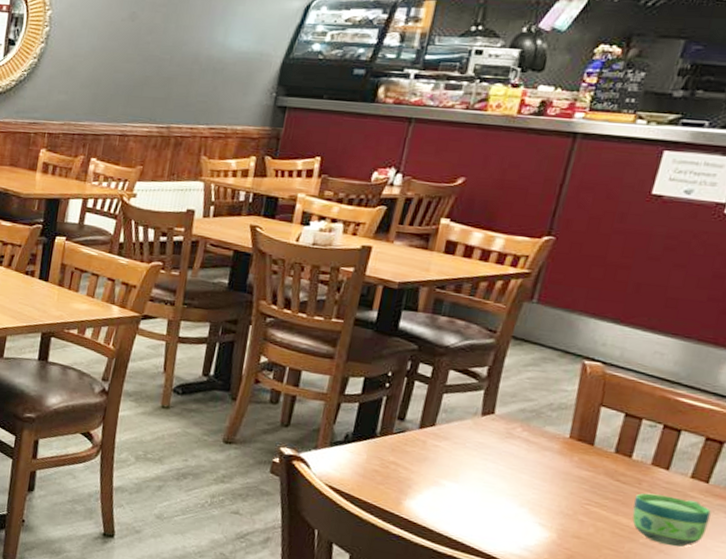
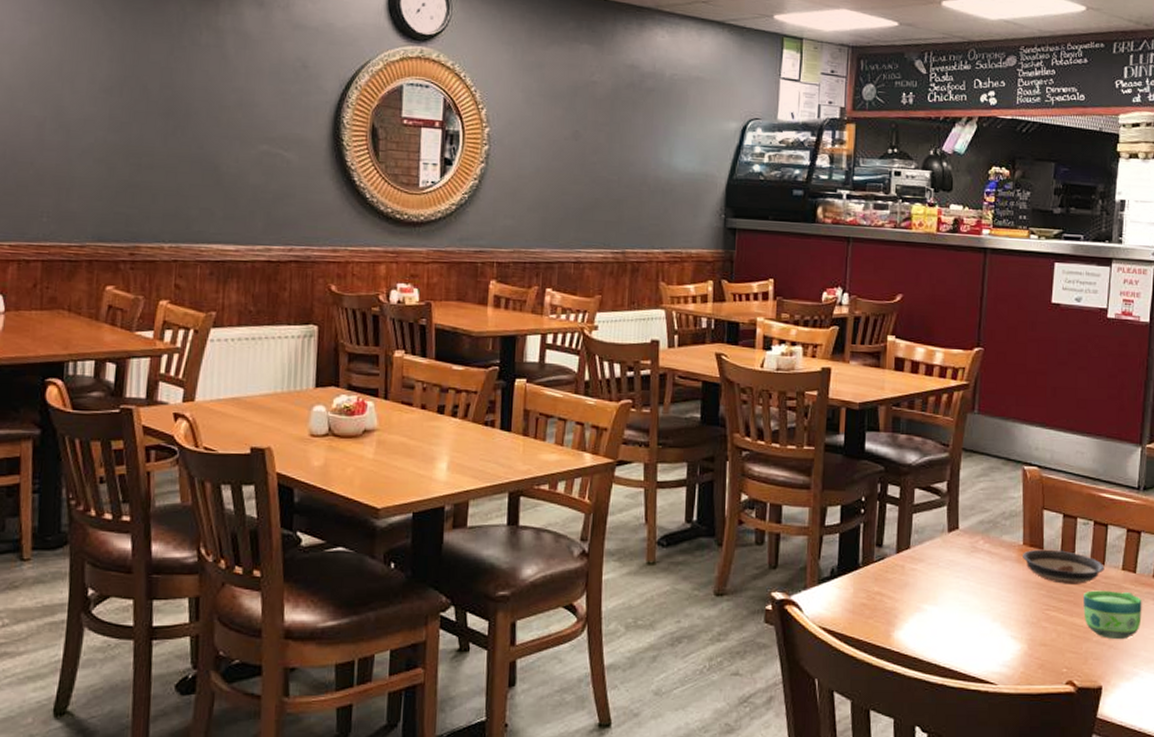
saucer: none [566,444,669,486] -> present [1023,549,1105,584]

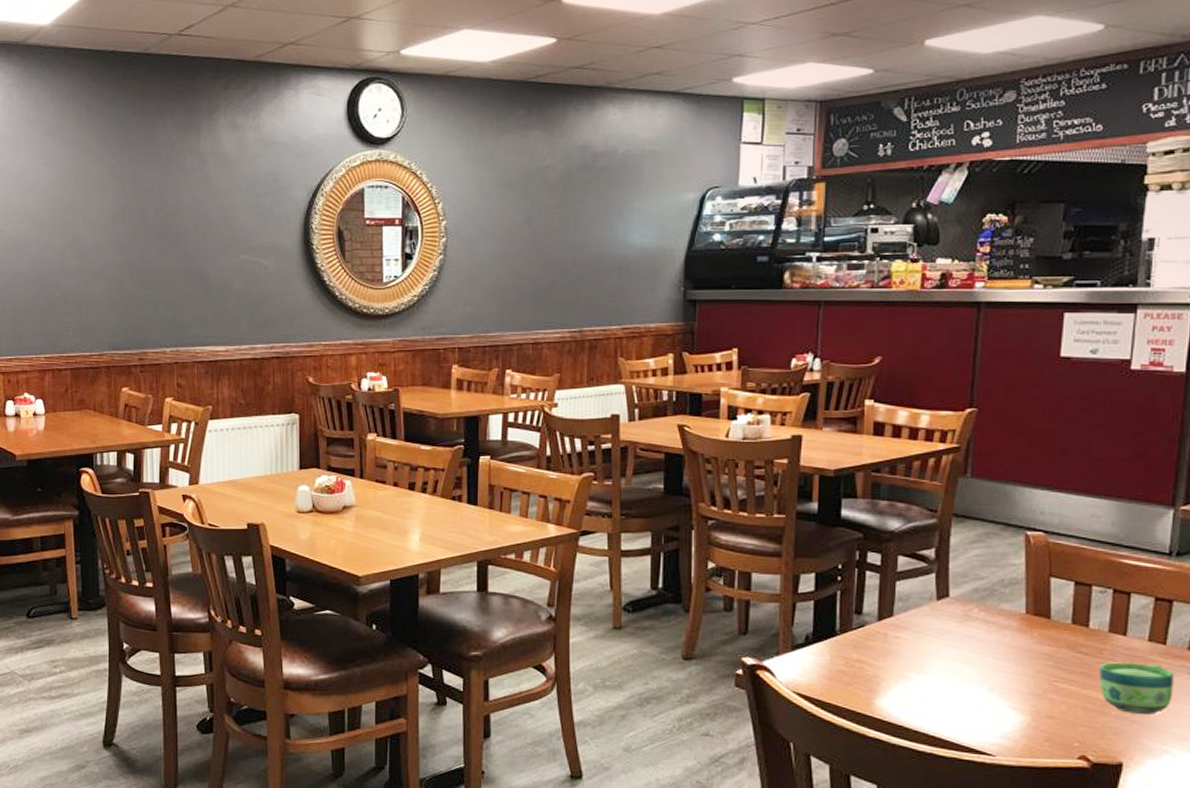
saucer: present [1023,549,1105,584] -> none [1025,618,1126,656]

